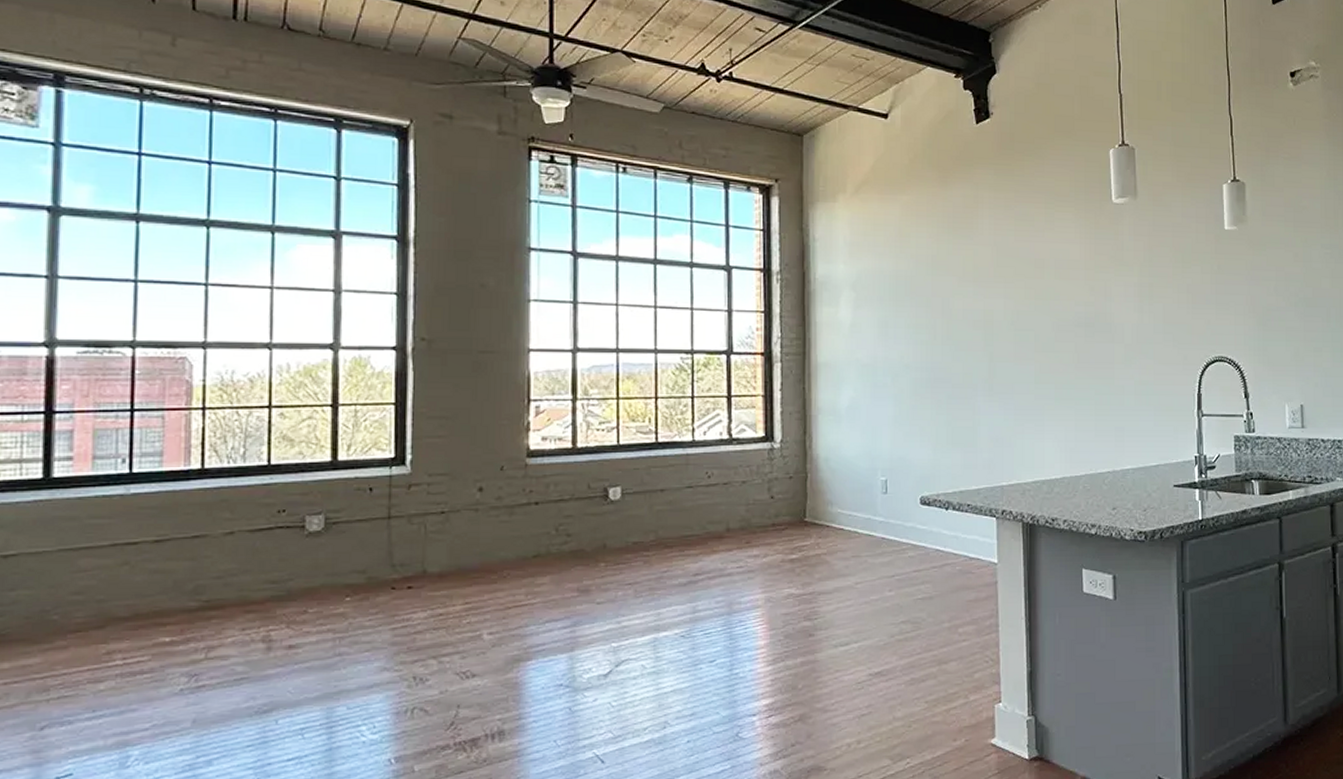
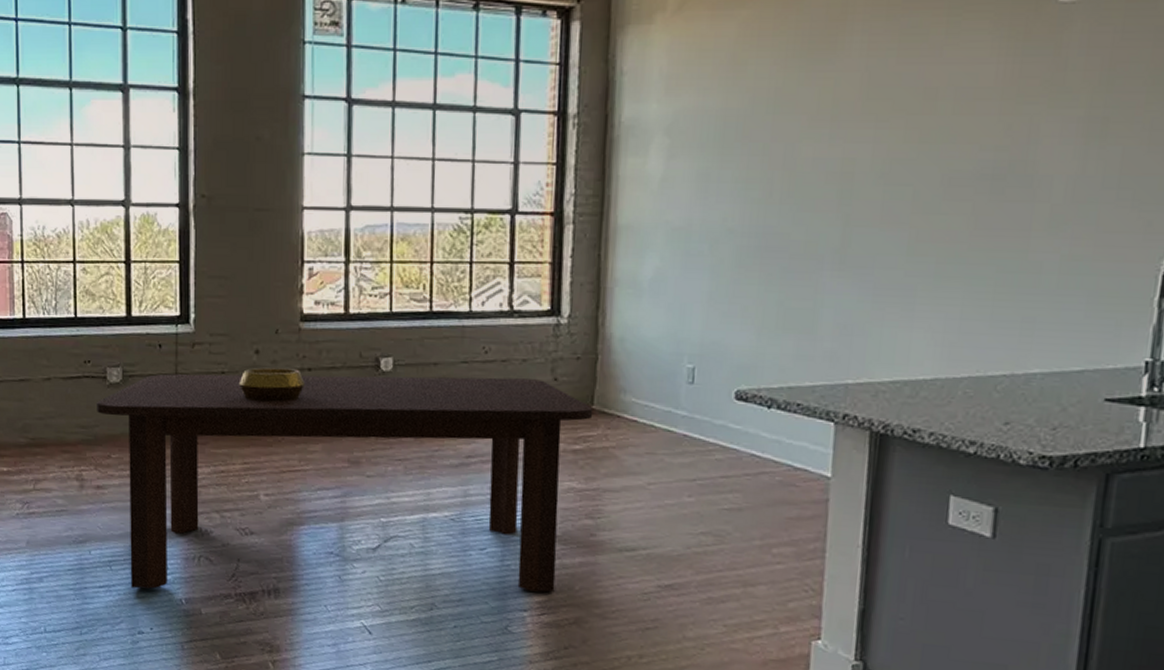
dining table: none [292,499,806,755] -> present [97,374,594,593]
decorative bowl: none [460,504,531,539] -> present [238,367,305,402]

